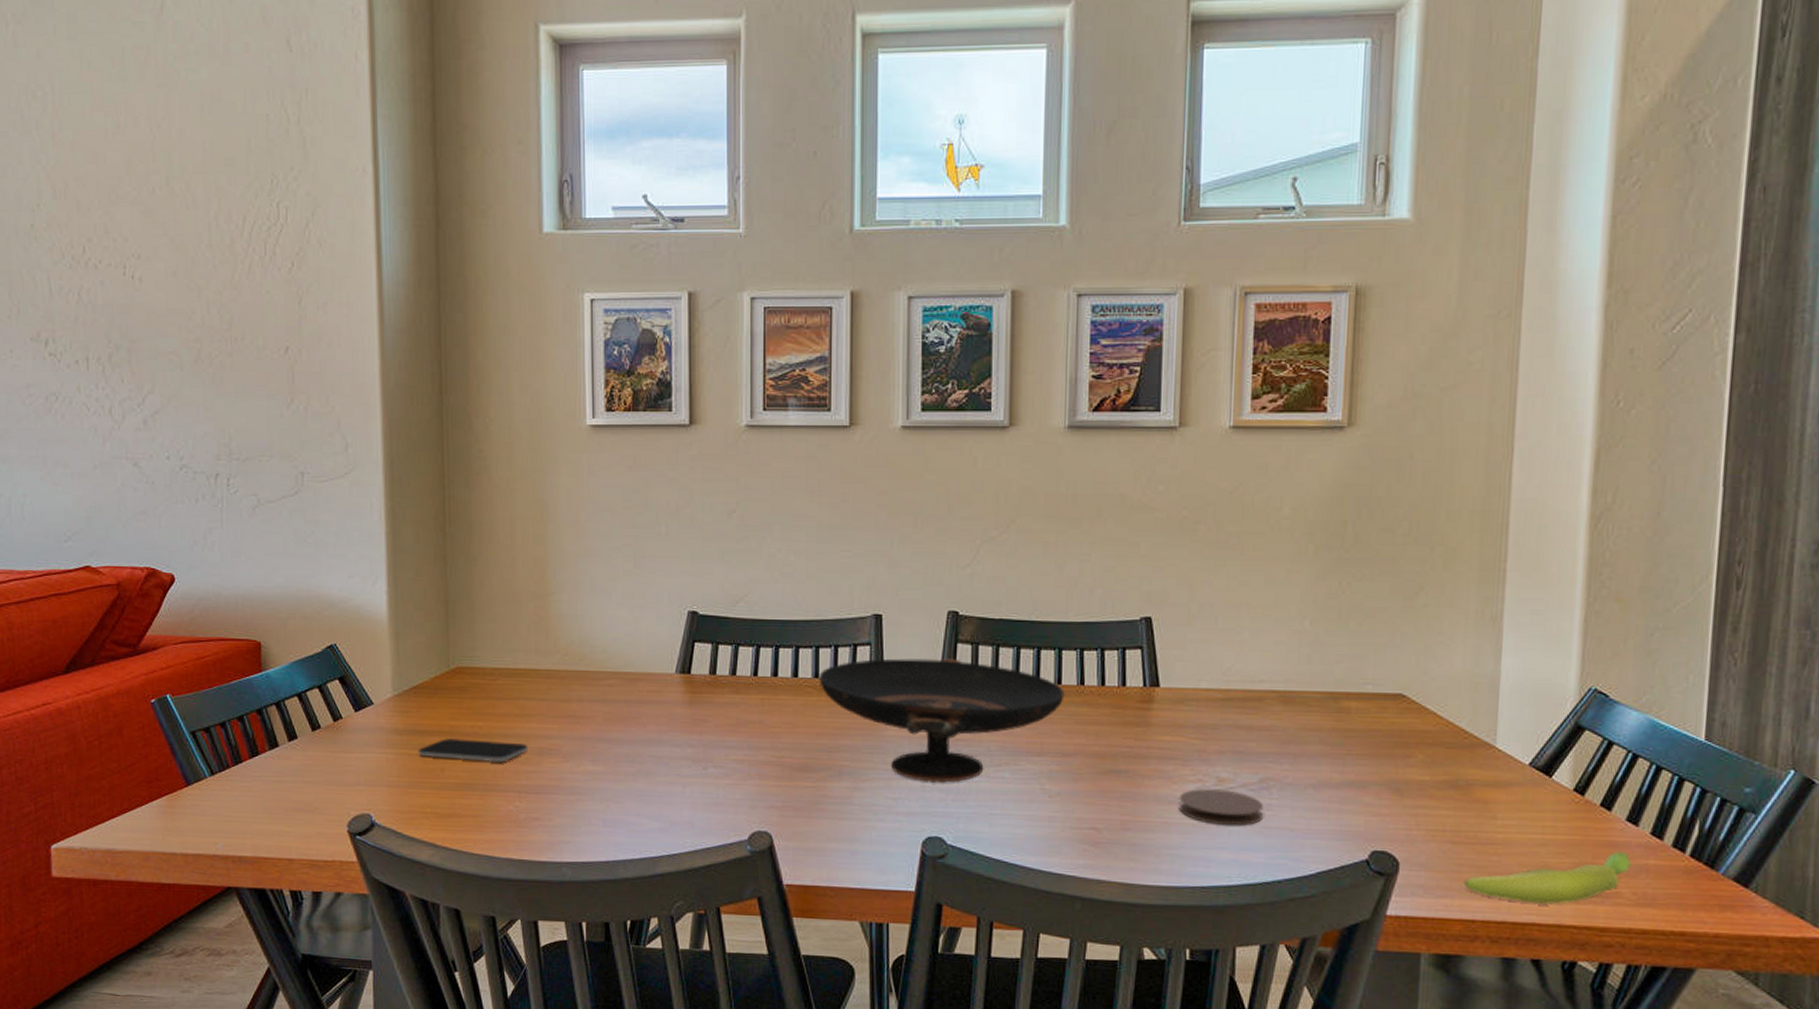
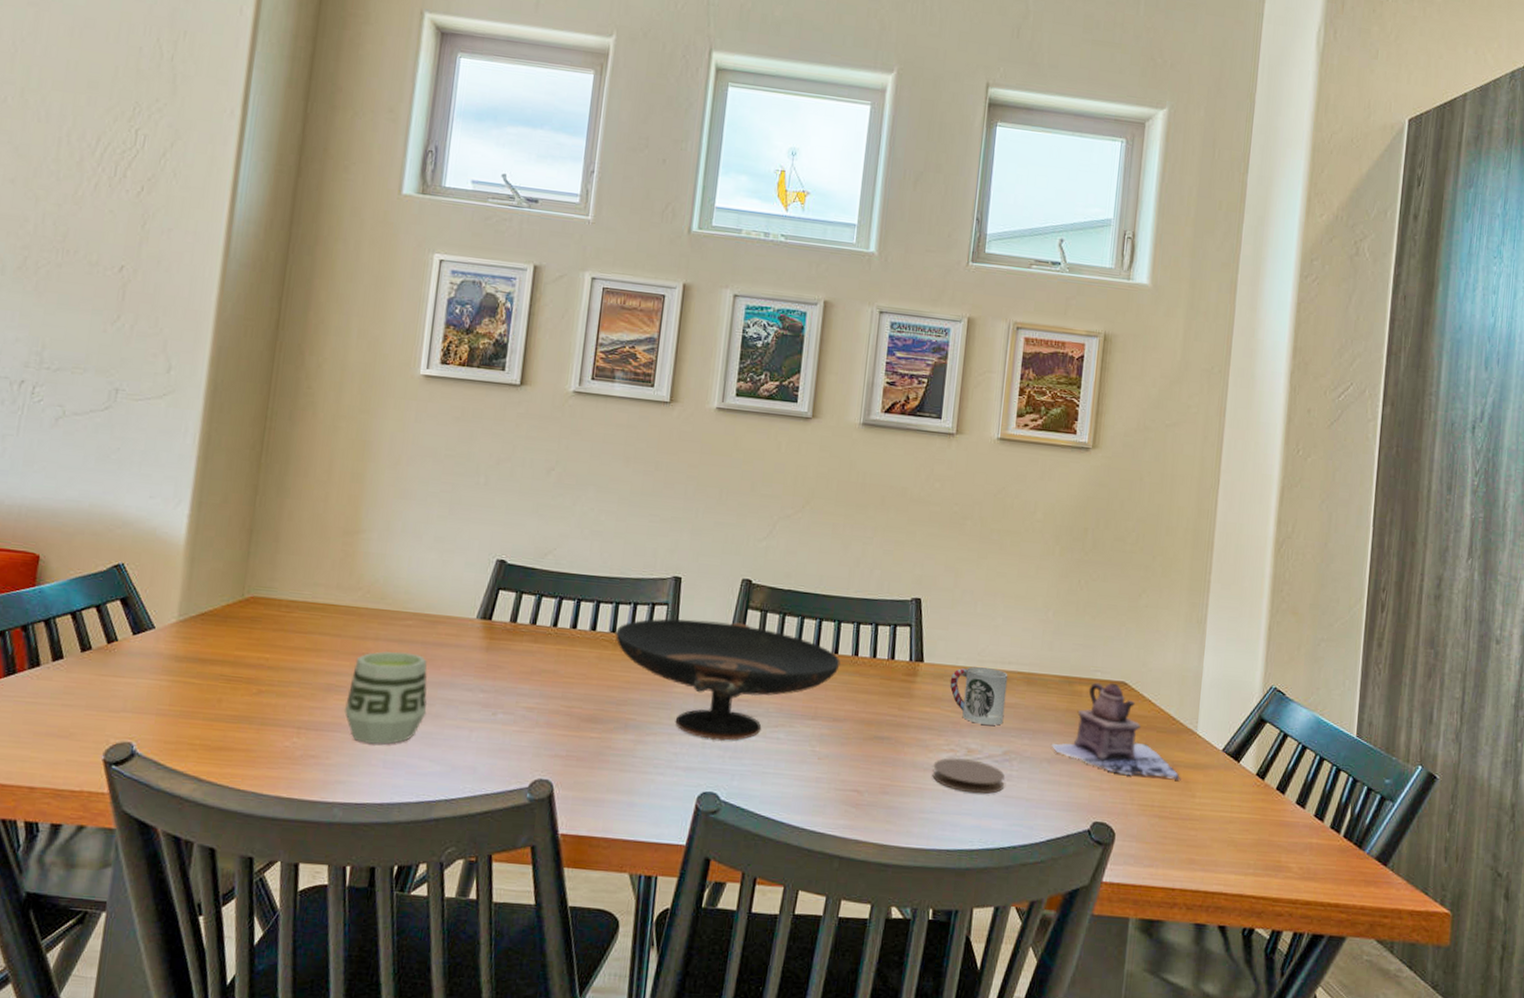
smartphone: present [418,737,528,762] -> none [195,668,316,696]
cup: none [560,711,638,804] -> present [345,651,427,745]
cup: none [1192,688,1260,751] -> present [949,666,1008,726]
teapot: none [1316,696,1478,801] -> present [1051,682,1181,781]
banana: present [1463,851,1632,906] -> none [1166,830,1299,877]

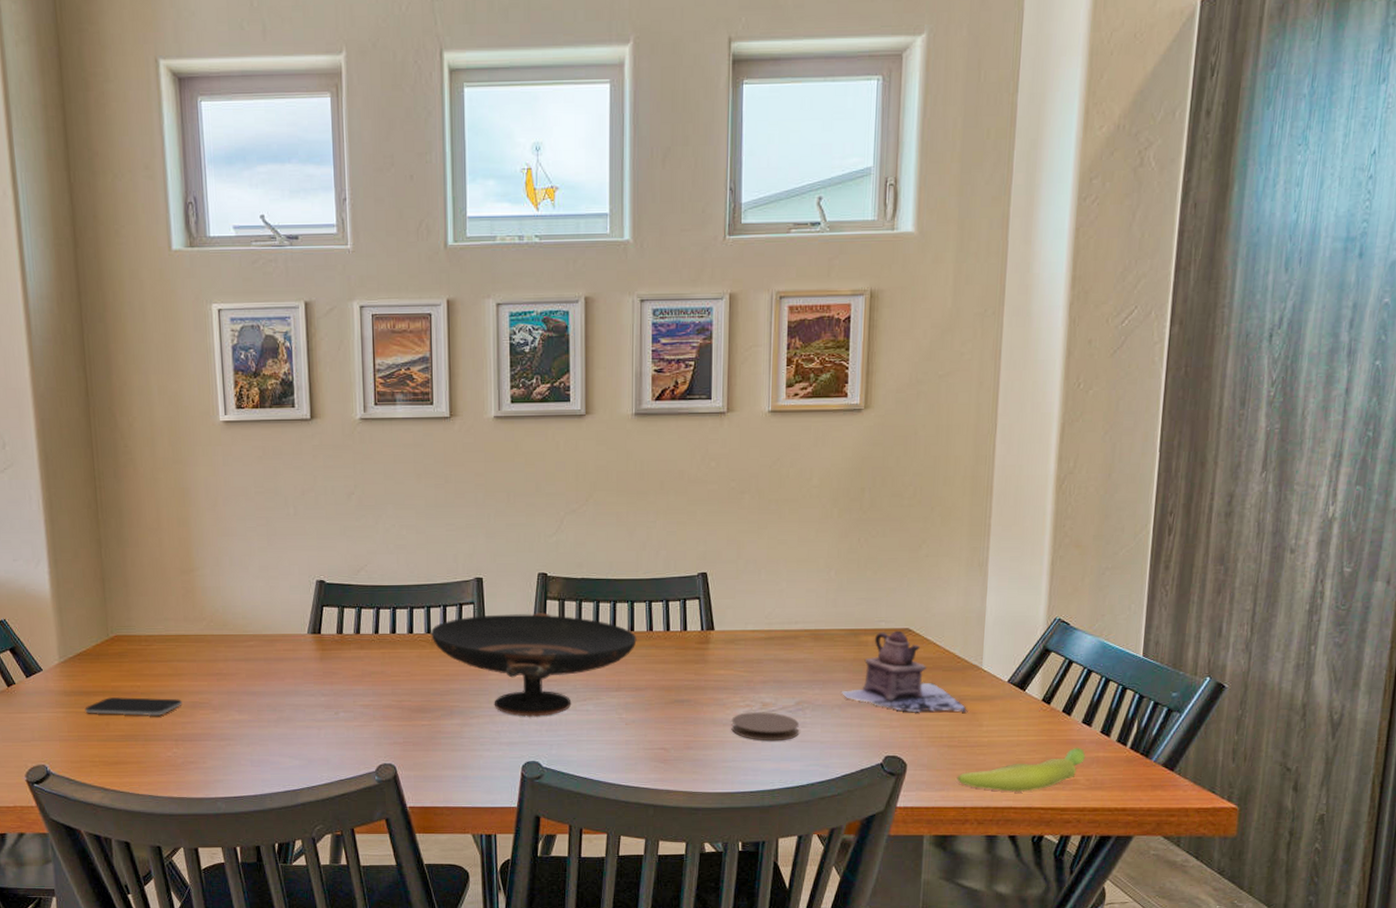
smartphone: none [195,668,316,696] -> present [85,696,182,716]
cup: present [345,651,427,745] -> none [211,669,279,747]
cup: present [949,666,1008,726] -> none [741,629,796,680]
banana: none [1166,830,1299,877] -> present [957,747,1086,793]

